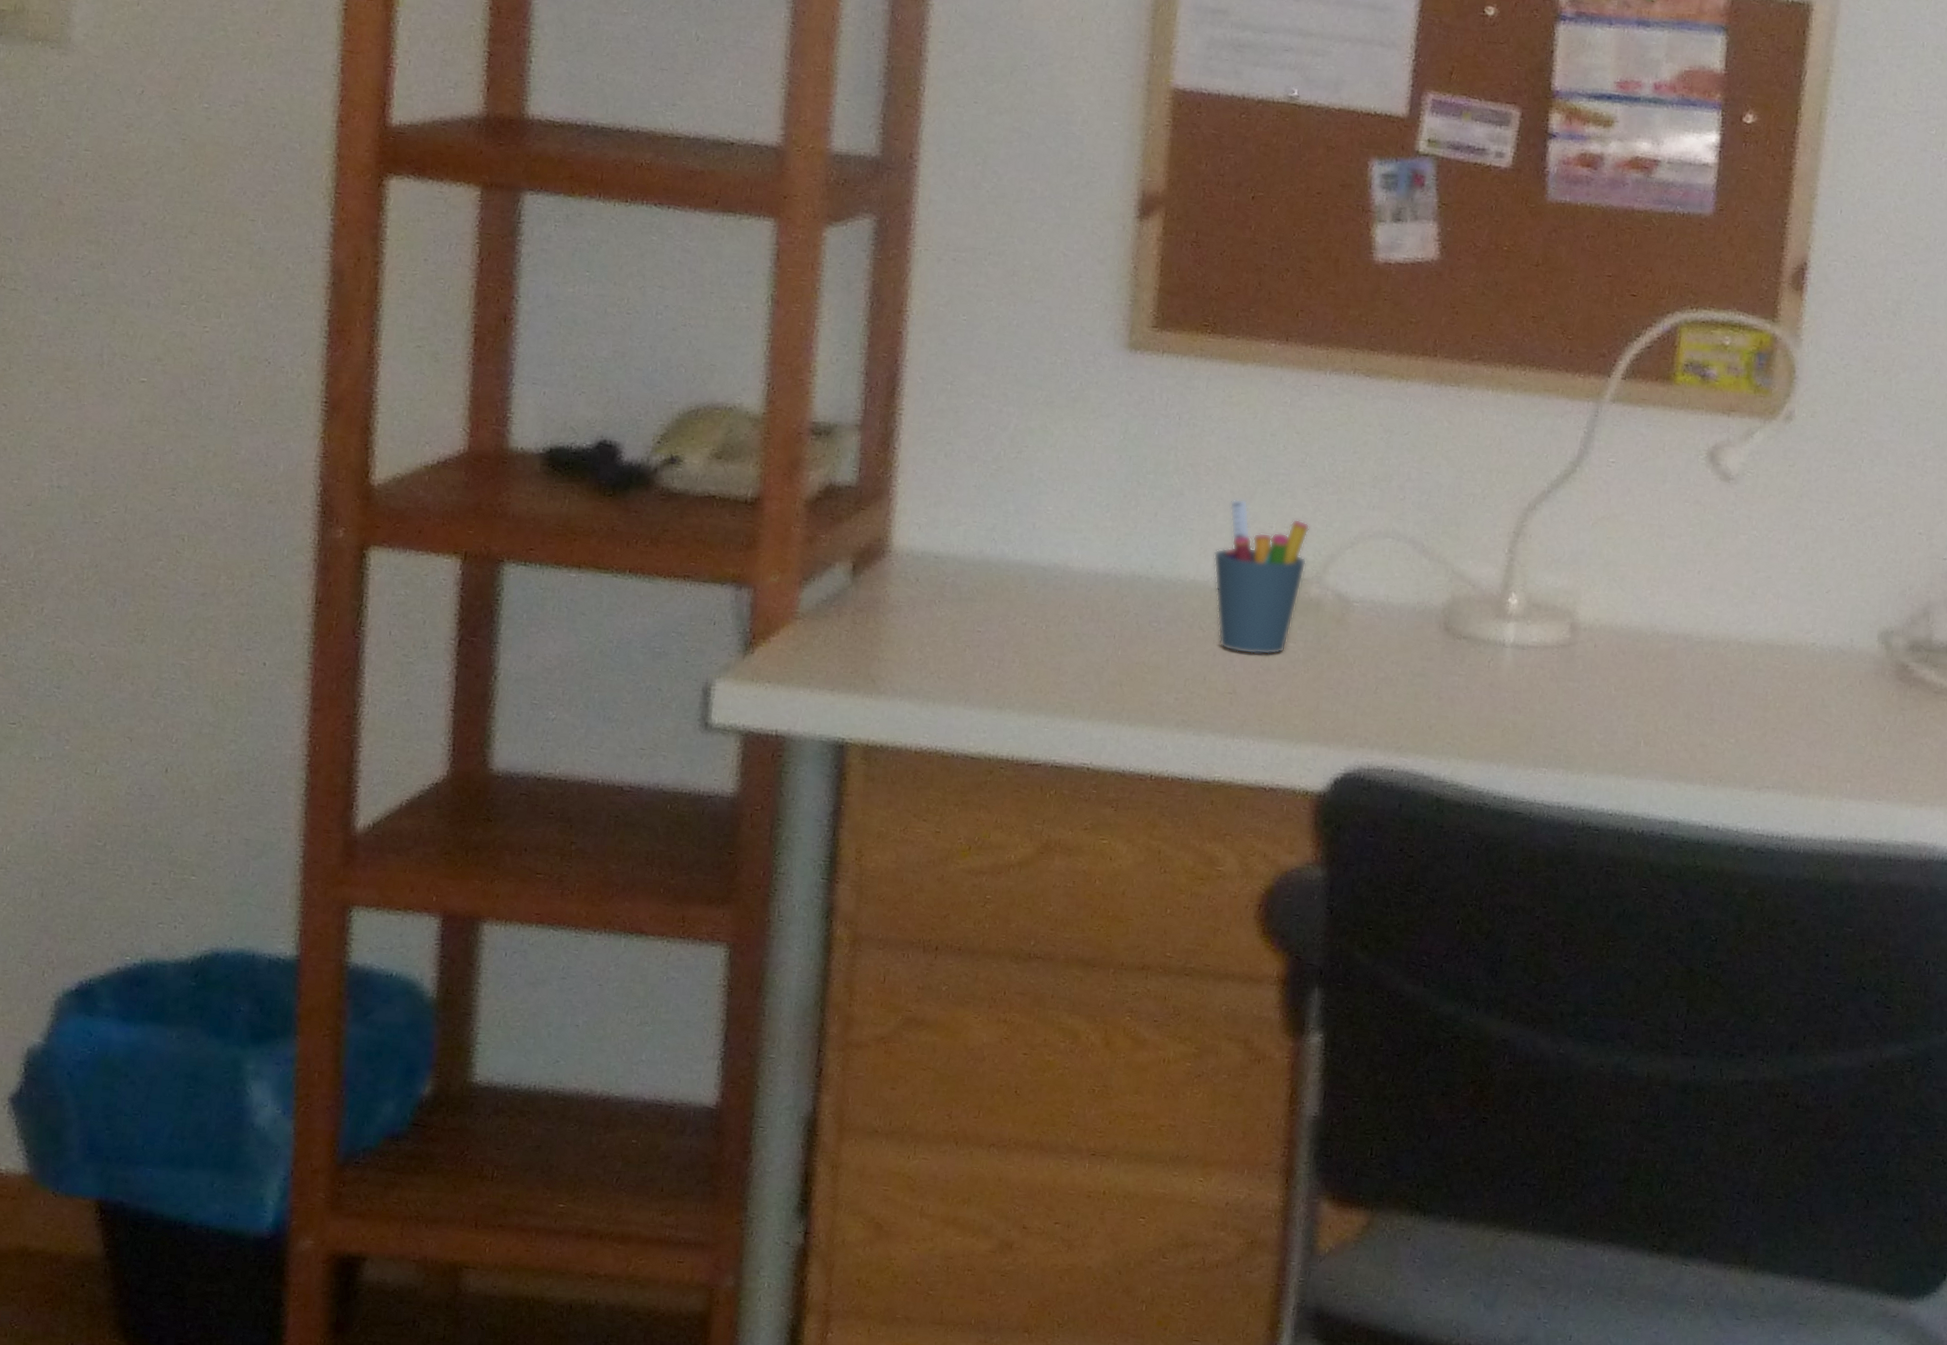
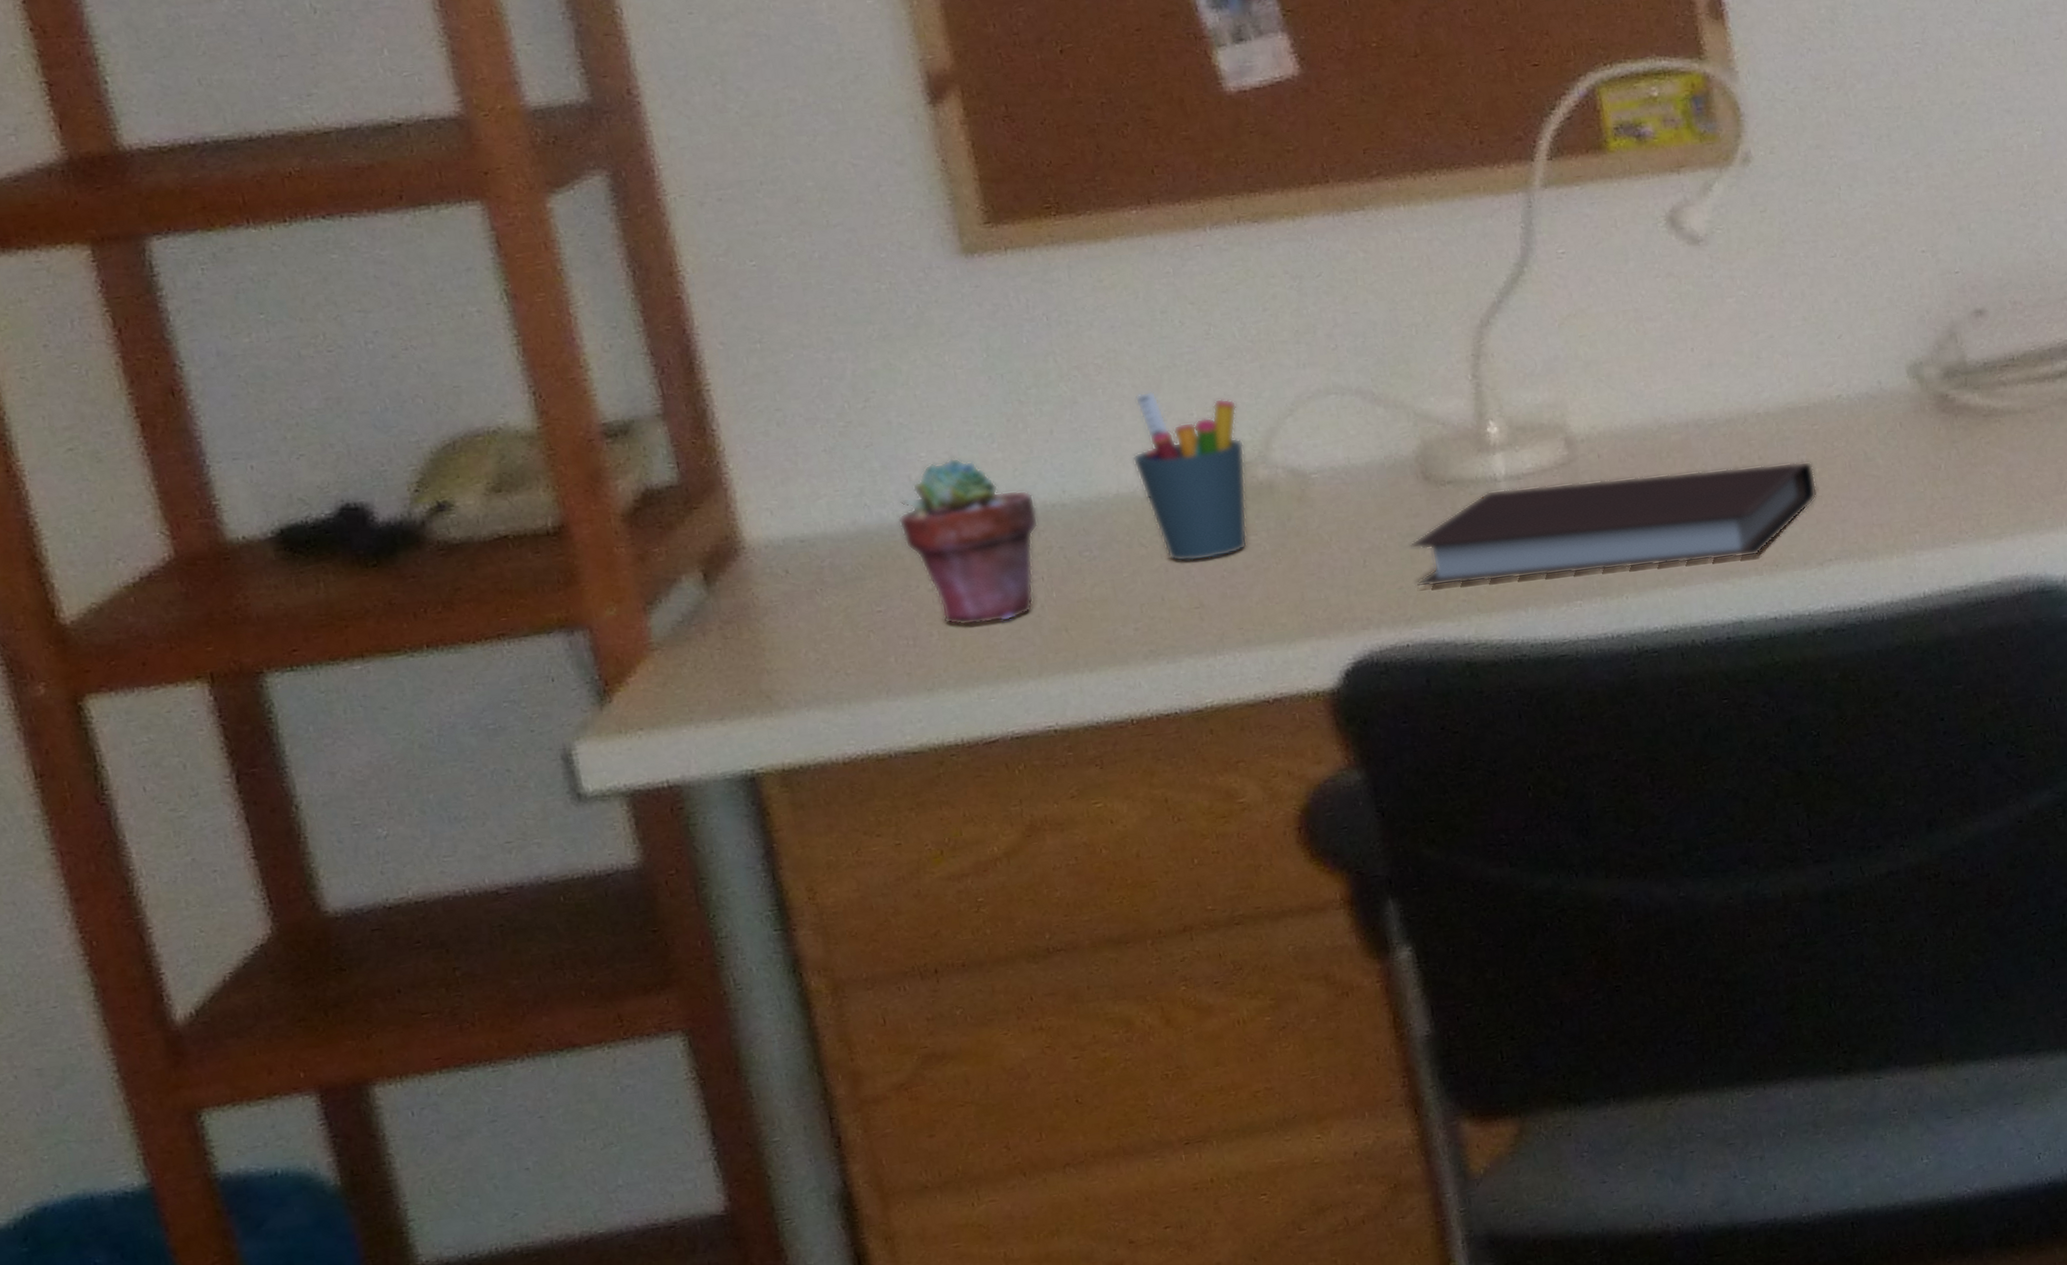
potted succulent: none [1015,517,1127,666] -> present [898,457,1039,626]
notebook: none [1414,653,1775,768] -> present [1409,461,1817,588]

